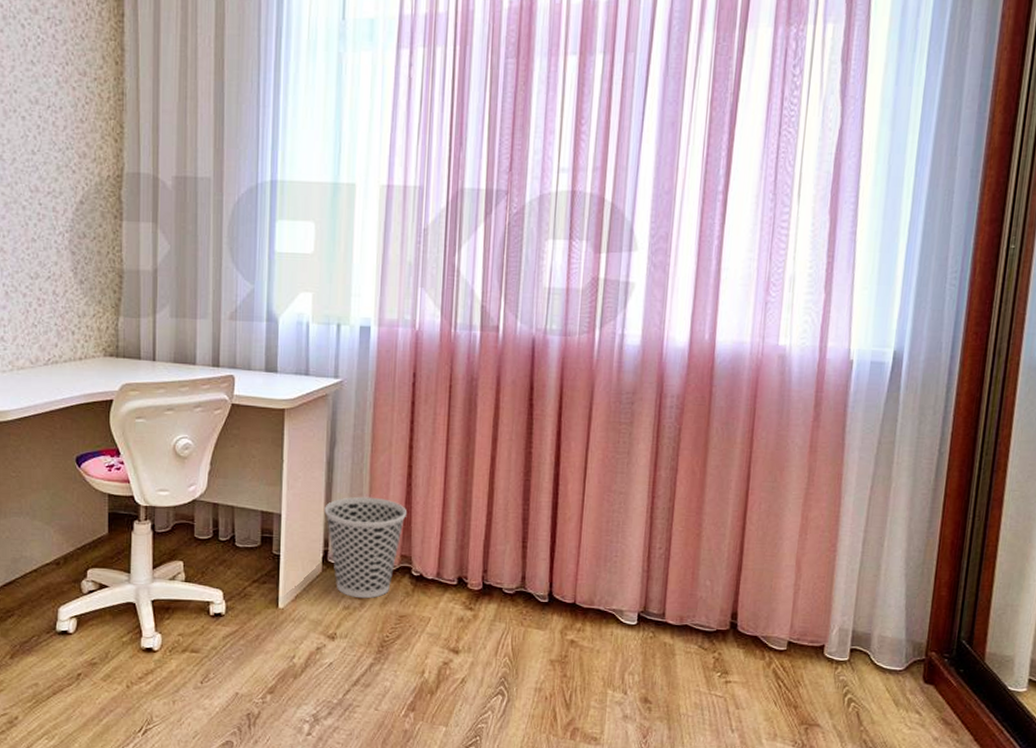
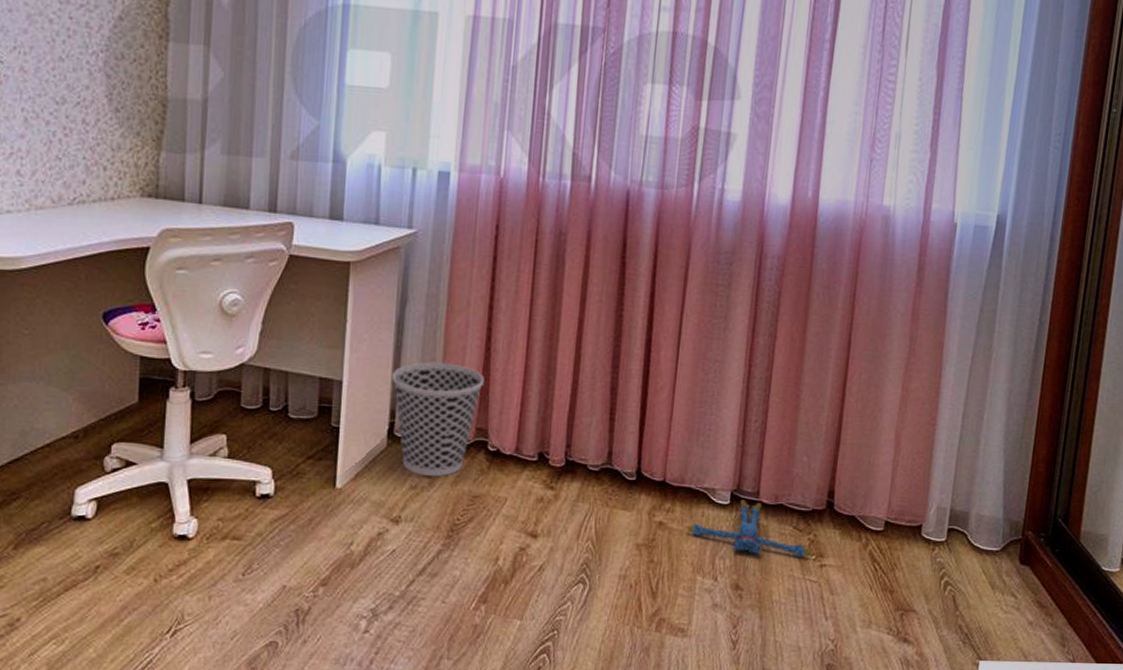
plush toy: none [596,620,718,674] -> present [686,499,813,557]

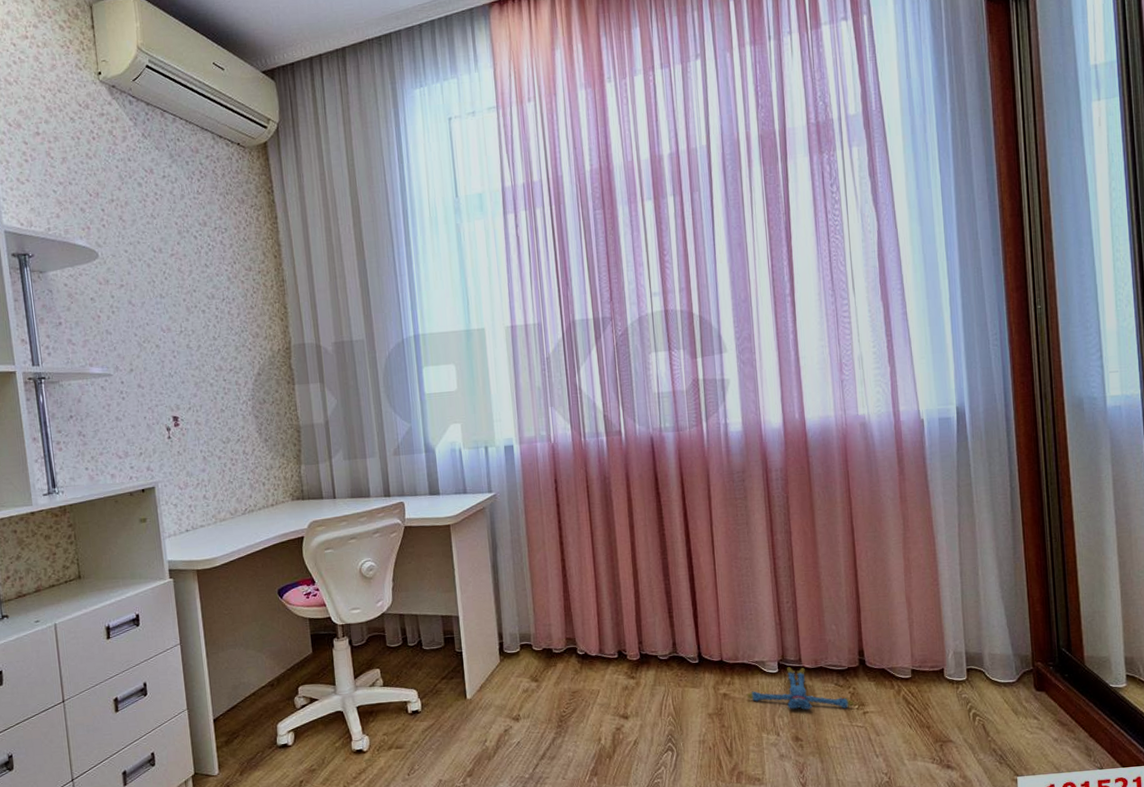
wastebasket: present [392,362,485,477] -> none [495,590,567,681]

